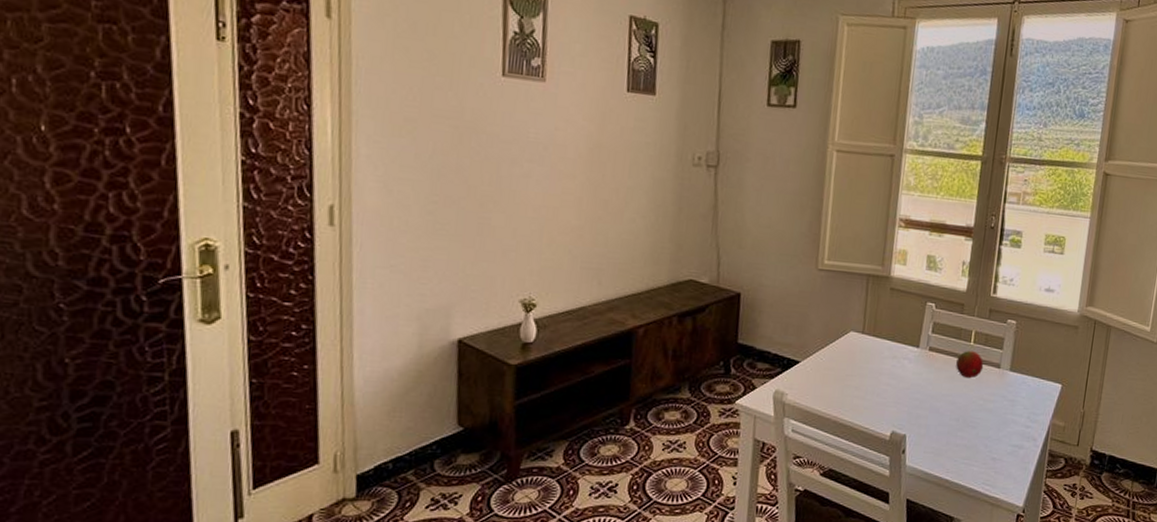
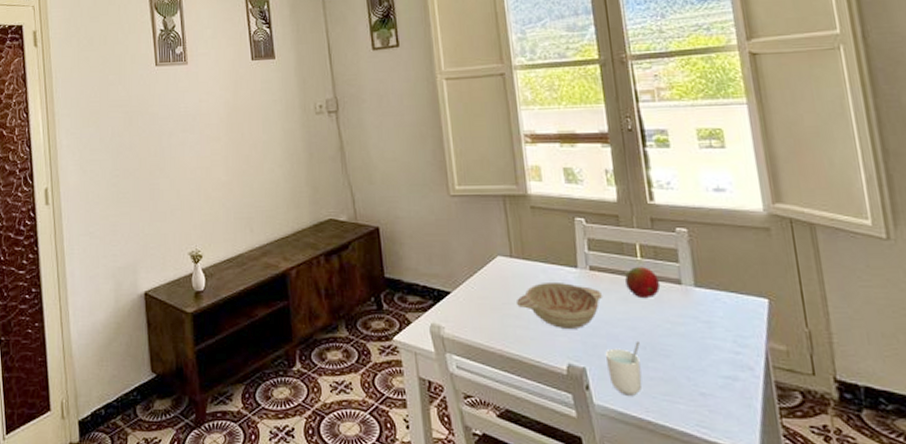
decorative bowl: none [859,358,935,401] -> present [517,281,603,328]
cup: none [923,413,955,459] -> present [605,340,642,396]

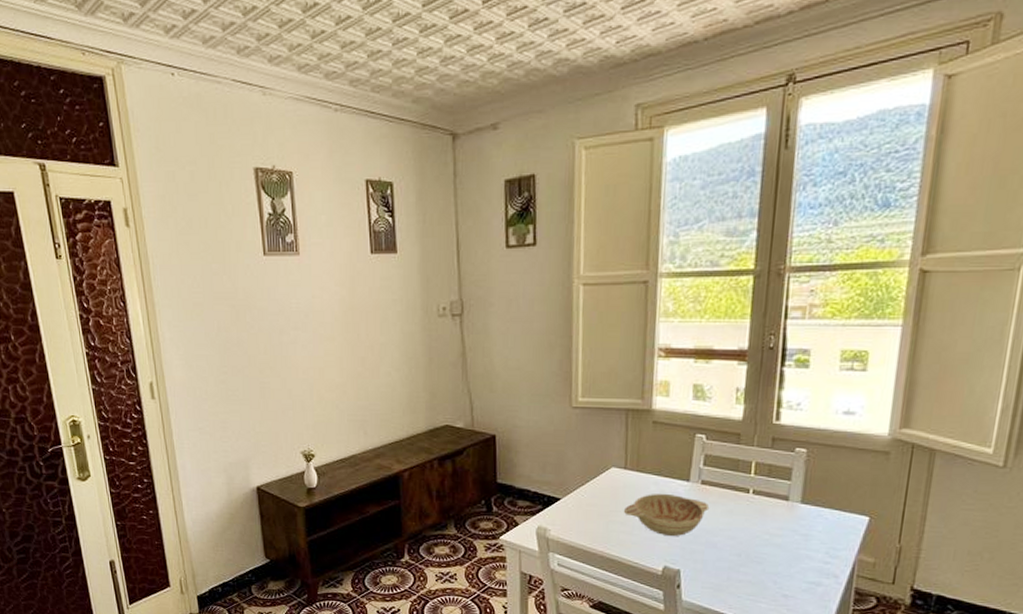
cup: present [605,340,642,396] -> none [700,548,736,595]
fruit: present [624,267,661,299] -> none [733,483,768,512]

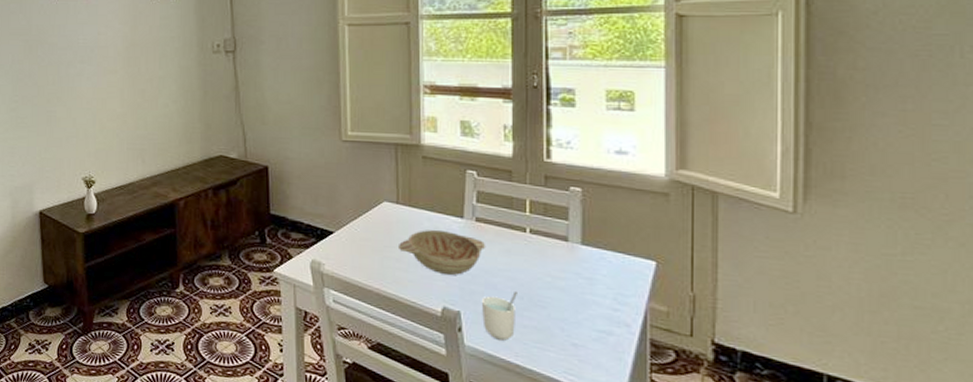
cup: none [700,548,736,595] -> present [481,290,517,341]

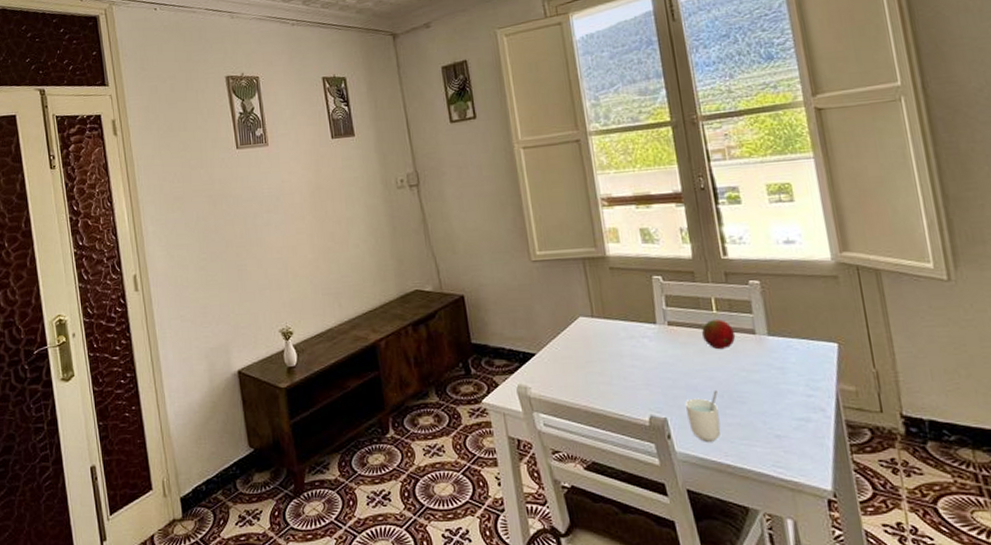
decorative bowl: present [399,229,486,275] -> none [599,338,682,382]
fruit: none [510,222,546,253] -> present [701,320,736,350]

